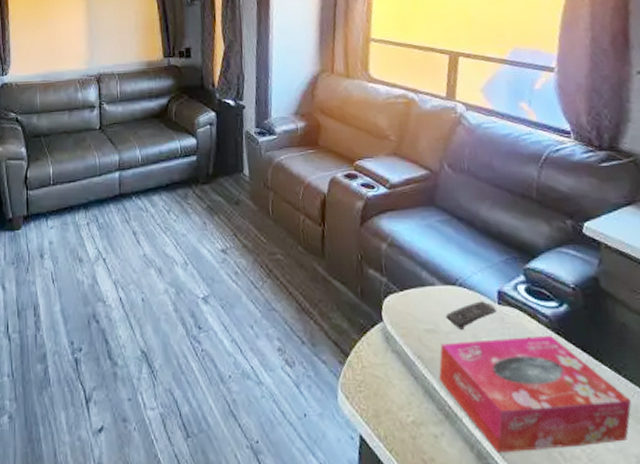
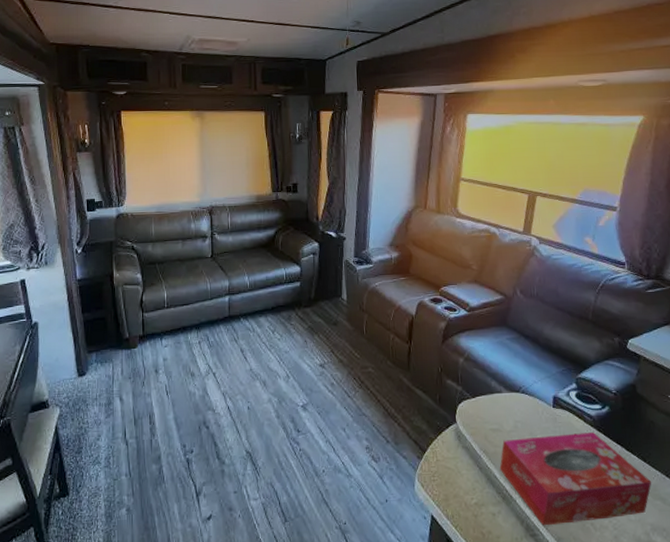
remote control: present [445,301,496,329] -> none [509,405,551,428]

